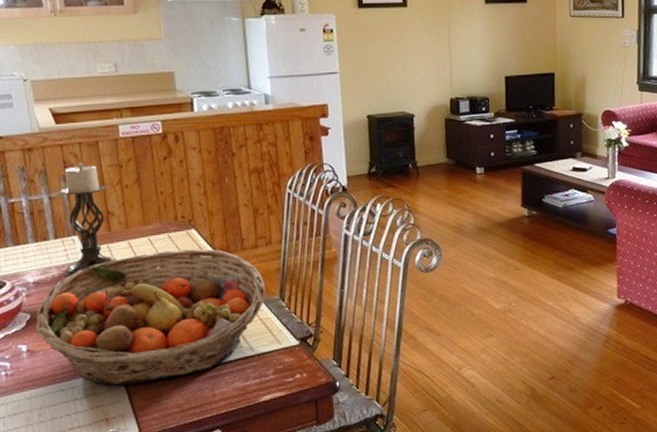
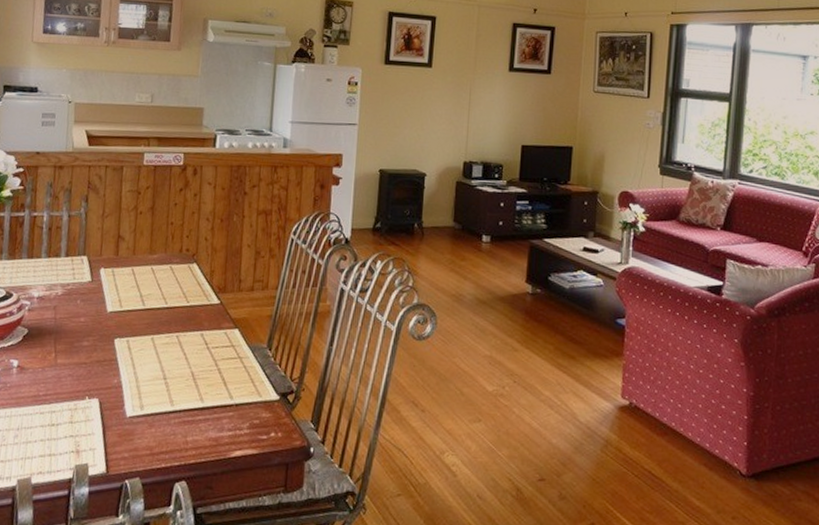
fruit basket: present [36,249,266,386] -> none [30,282,255,418]
candle holder: present [60,163,117,278] -> none [69,185,122,297]

